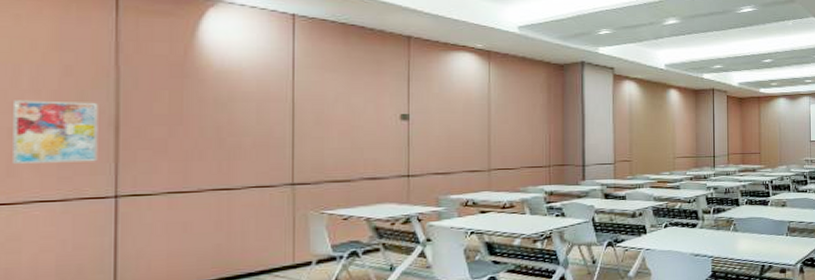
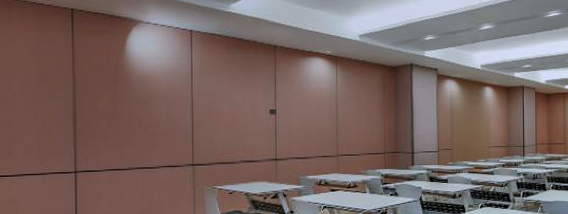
wall art: present [13,100,98,163] -> none [10,100,63,146]

